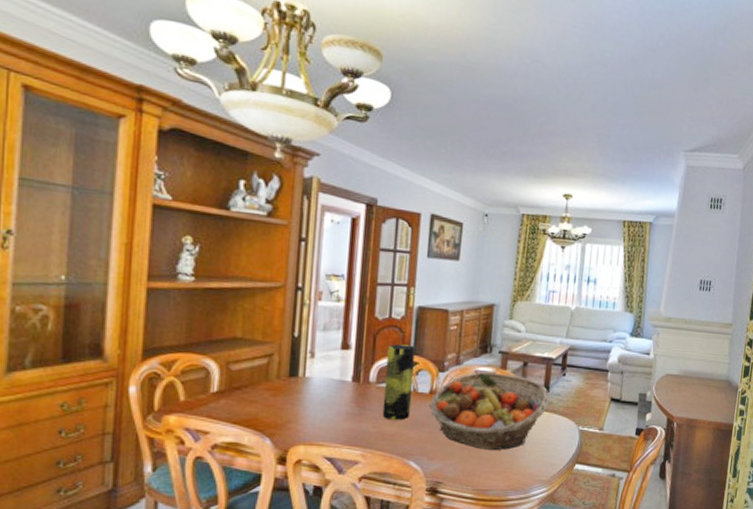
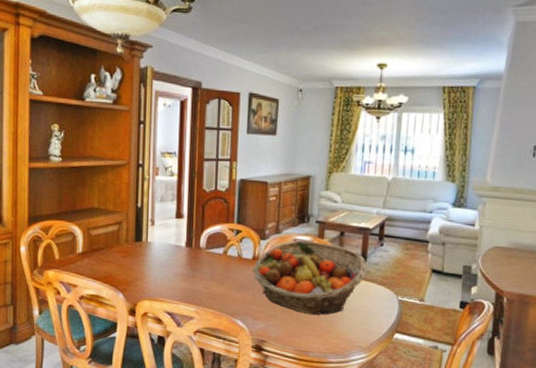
vase: present [382,344,415,421] -> none [212,214,238,283]

